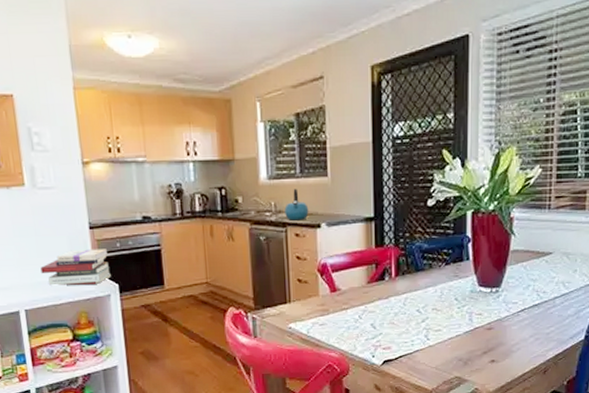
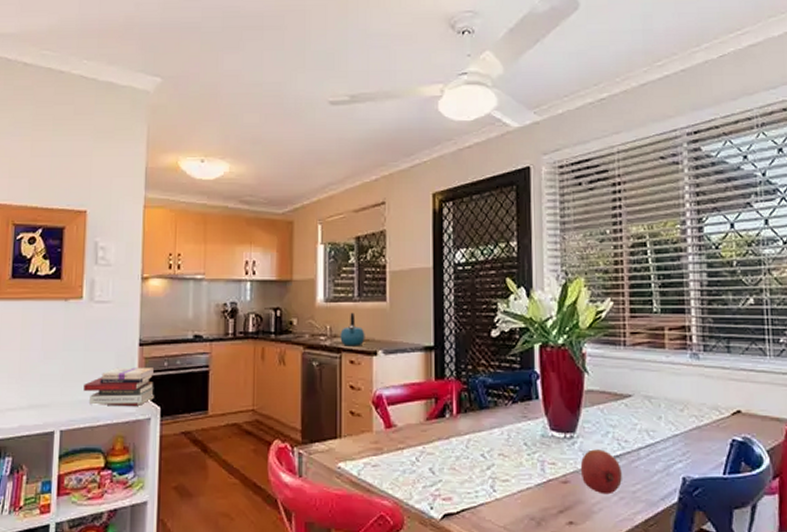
fruit: none [503,300,539,337] -> present [580,449,622,495]

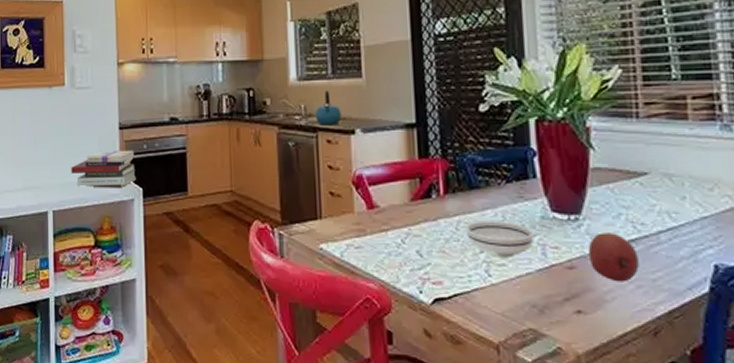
bowl: none [474,439,534,473] -> present [465,221,534,258]

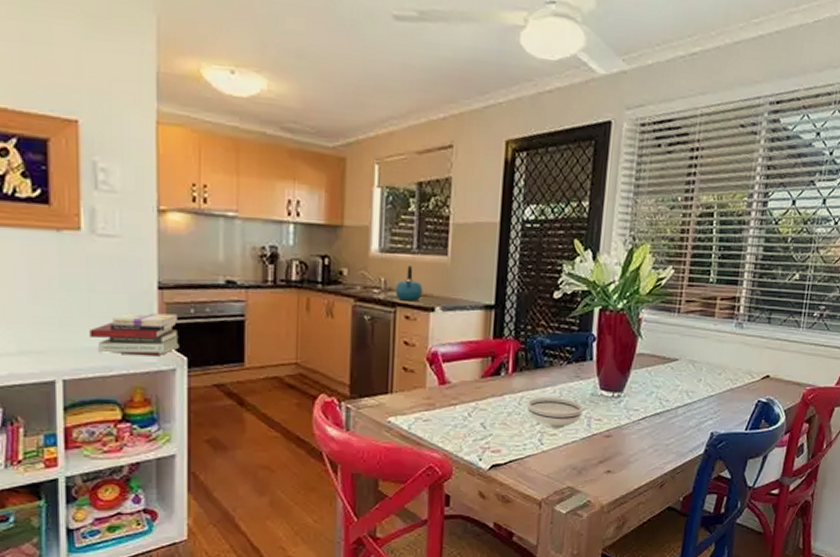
fruit: present [588,232,639,282] -> none [622,407,660,447]

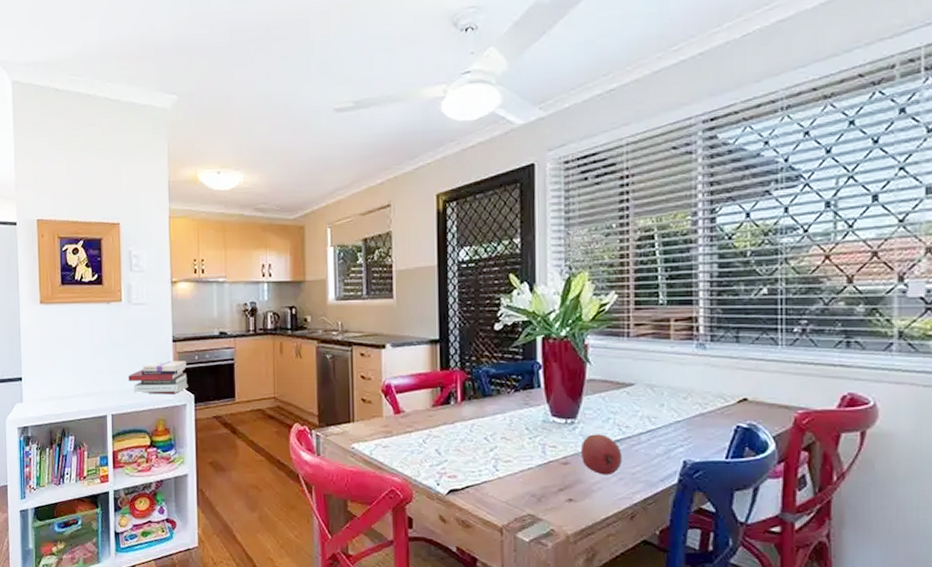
kettle: present [395,265,423,302] -> none [351,309,374,340]
bowl: present [526,396,583,428] -> none [478,424,536,455]
fruit: none [622,407,660,447] -> present [580,434,622,475]

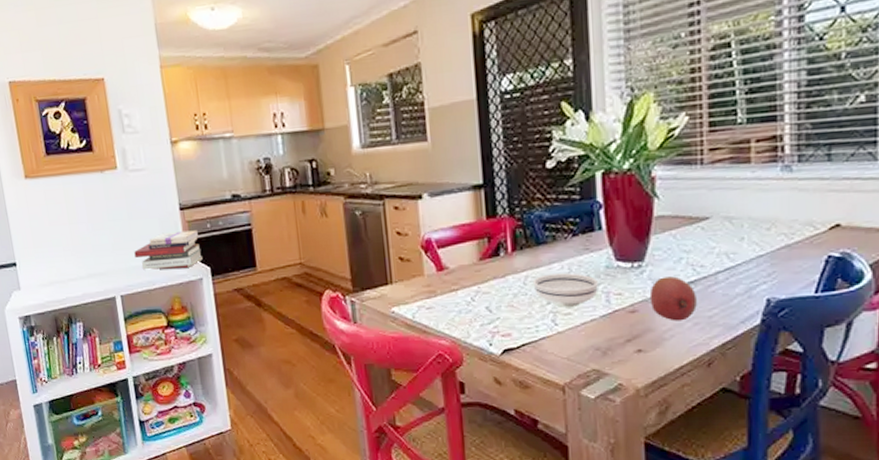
bowl: none [478,424,536,455] -> present [532,273,598,307]

